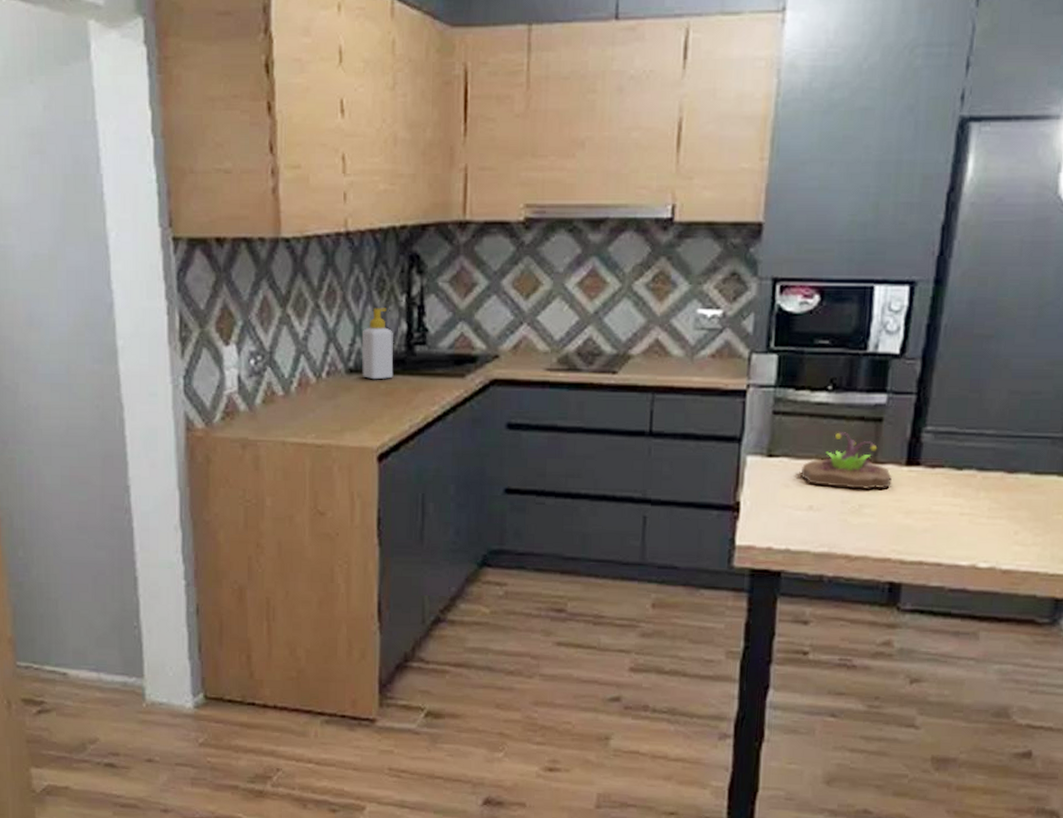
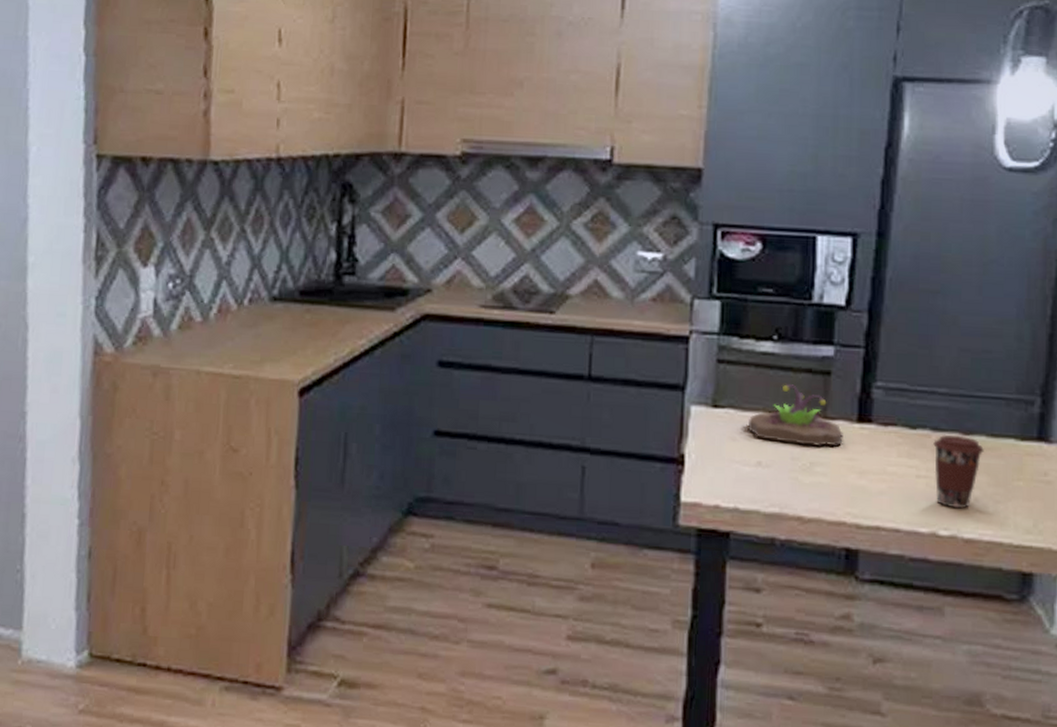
soap bottle: present [361,308,394,380] -> none [286,235,322,310]
coffee cup: none [977,473,1027,543] -> present [933,434,984,509]

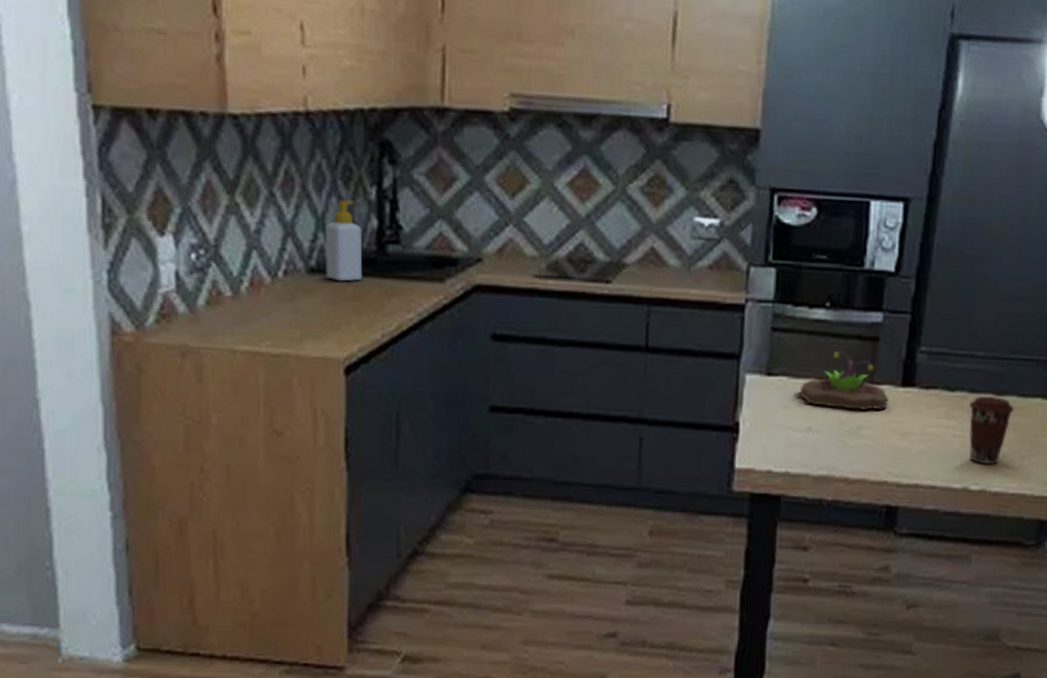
soap bottle: none [286,235,322,310] -> present [325,199,363,282]

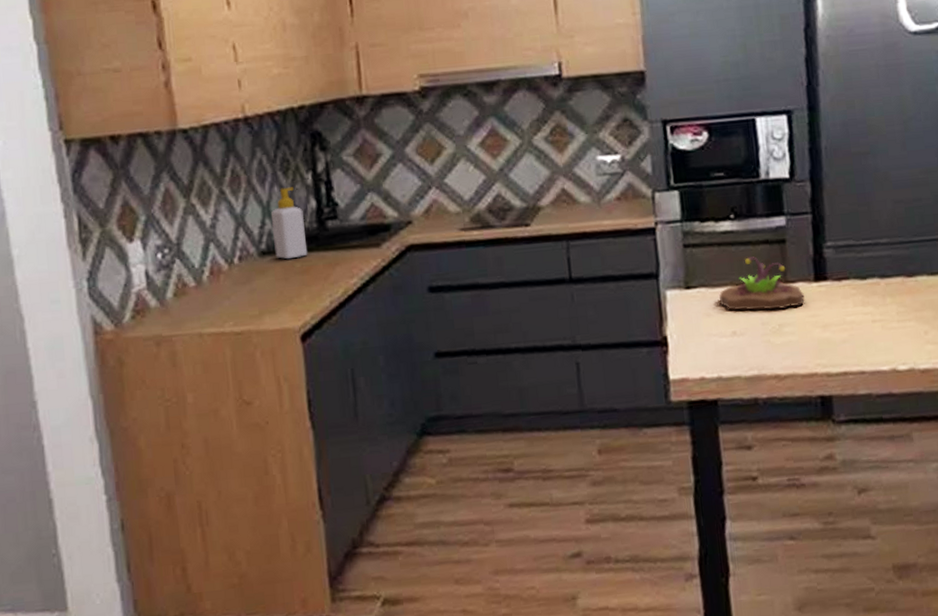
coffee cup: present [969,395,1014,465] -> none [883,278,927,345]

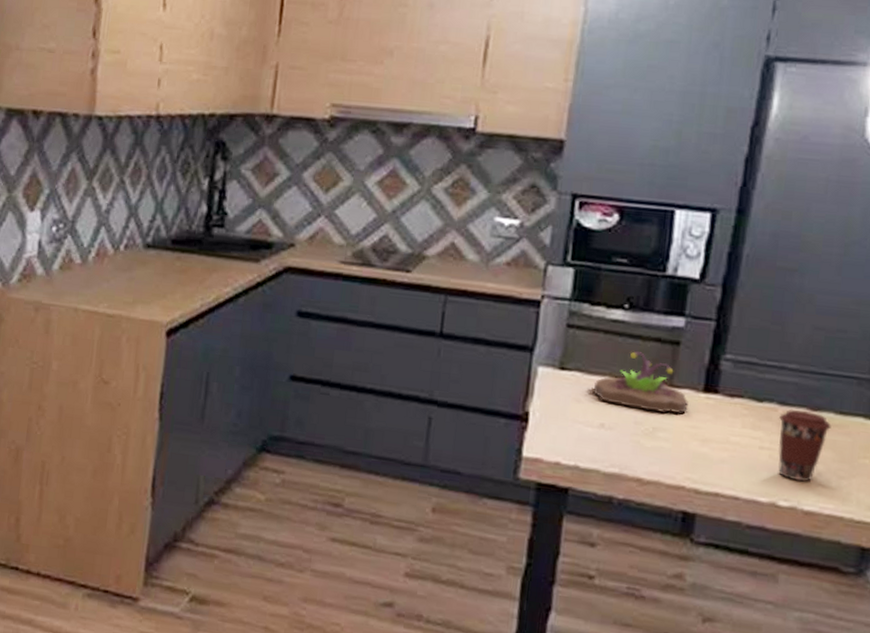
soap bottle: present [270,187,308,260] -> none [159,188,193,257]
coffee cup: none [883,278,927,345] -> present [778,409,831,482]

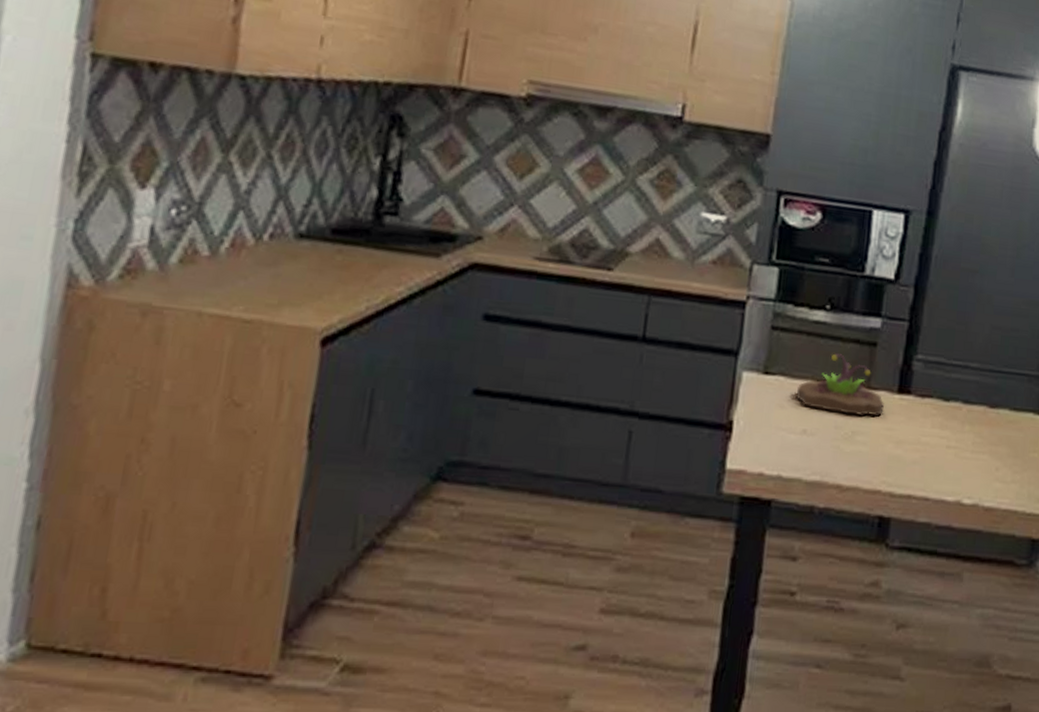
coffee cup: present [778,409,831,482] -> none [962,407,1007,478]

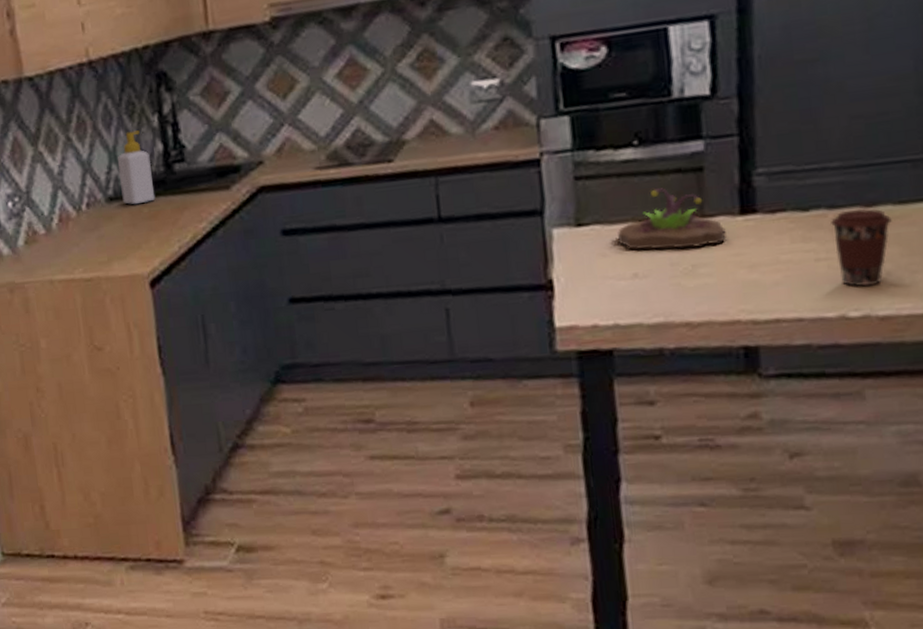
soap bottle: none [314,167,360,250] -> present [117,130,156,205]
coffee cup: none [962,407,1007,478] -> present [831,208,892,287]

